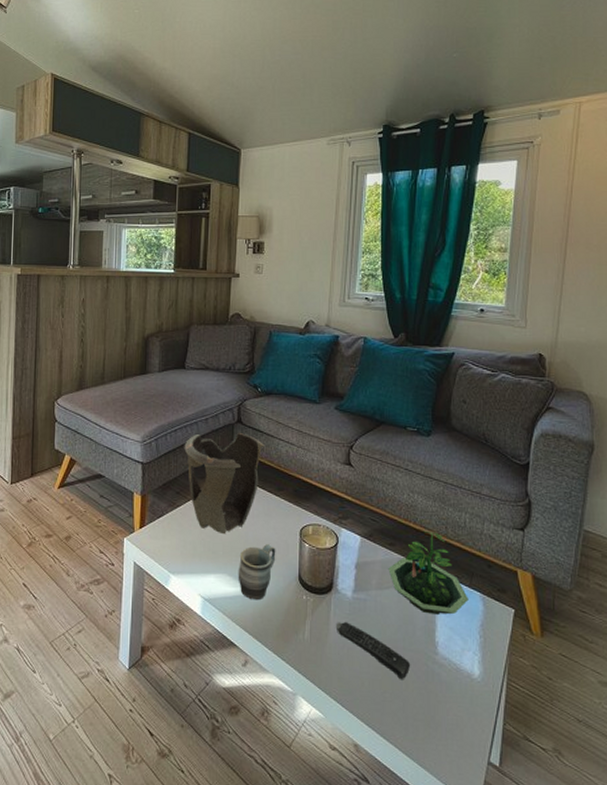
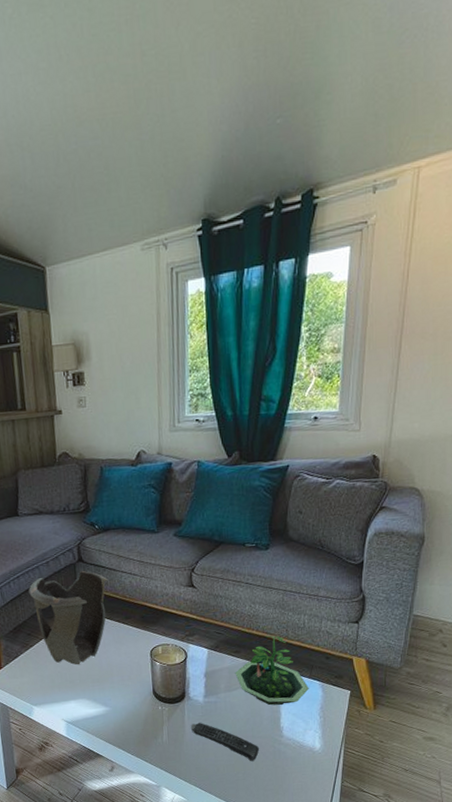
mug: present [238,543,276,601] -> none [96,667,130,717]

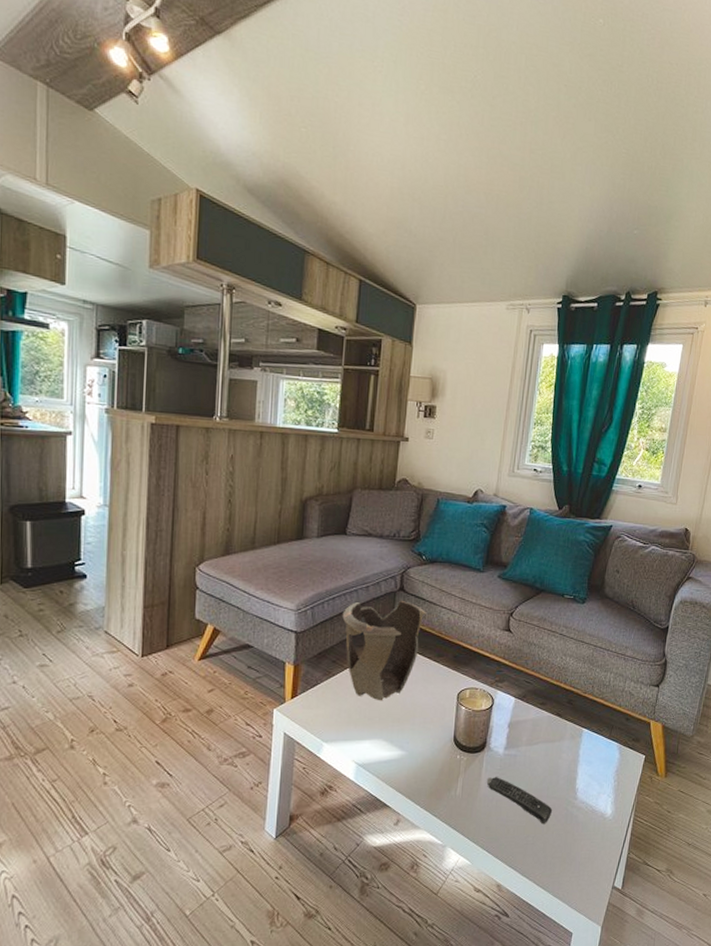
terrarium: present [235,635,309,706] -> none [538,690,607,764]

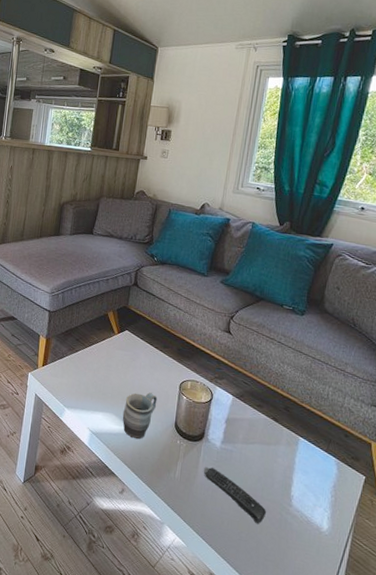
decorative bowl: present [342,600,426,701] -> none [86,292,156,380]
mug: none [393,708,433,763] -> present [122,392,158,440]

